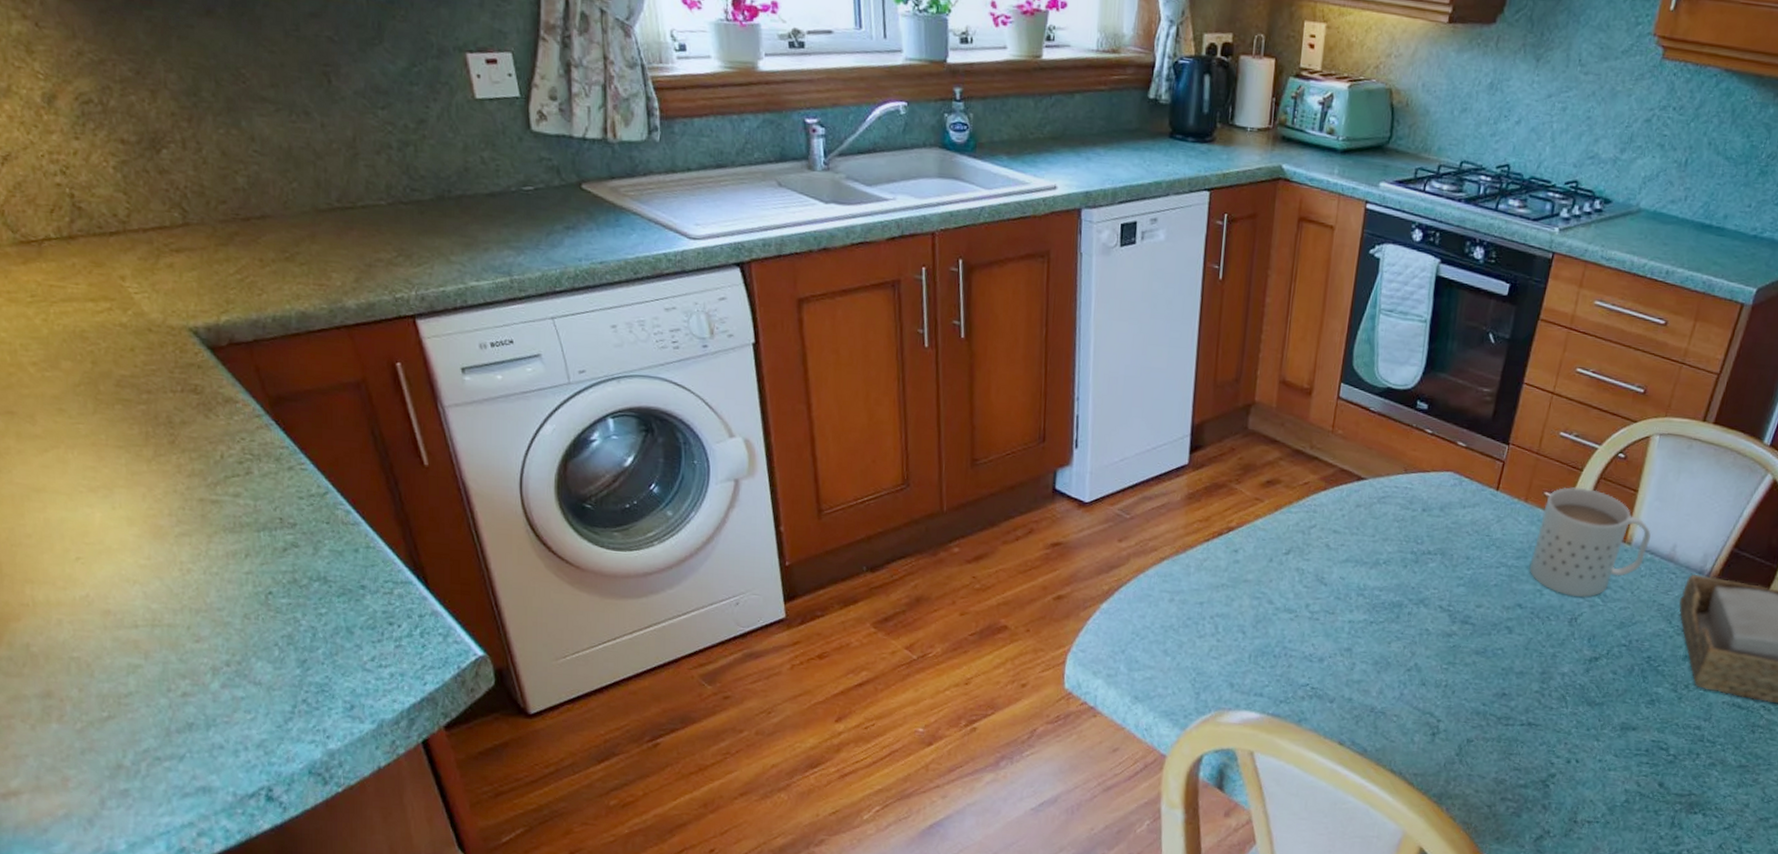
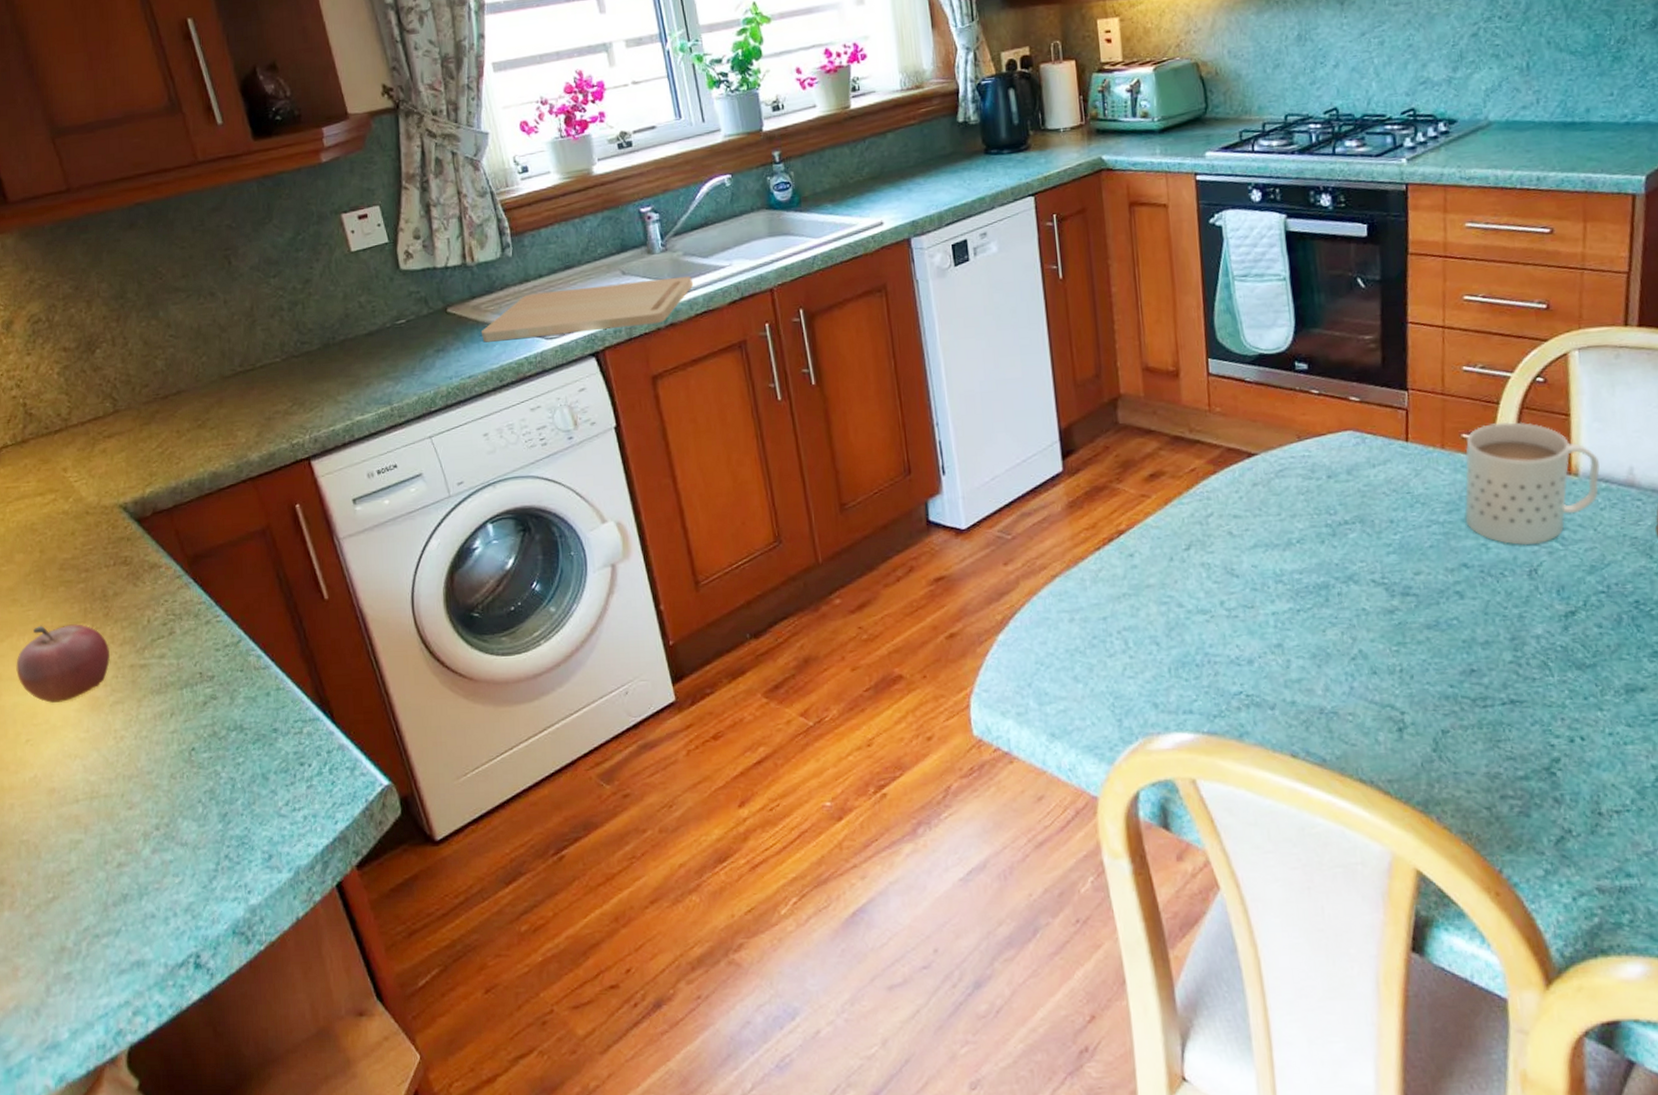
fruit: none [63,441,176,525] -> present [16,624,110,703]
cutting board: none [617,186,852,246] -> present [480,276,693,343]

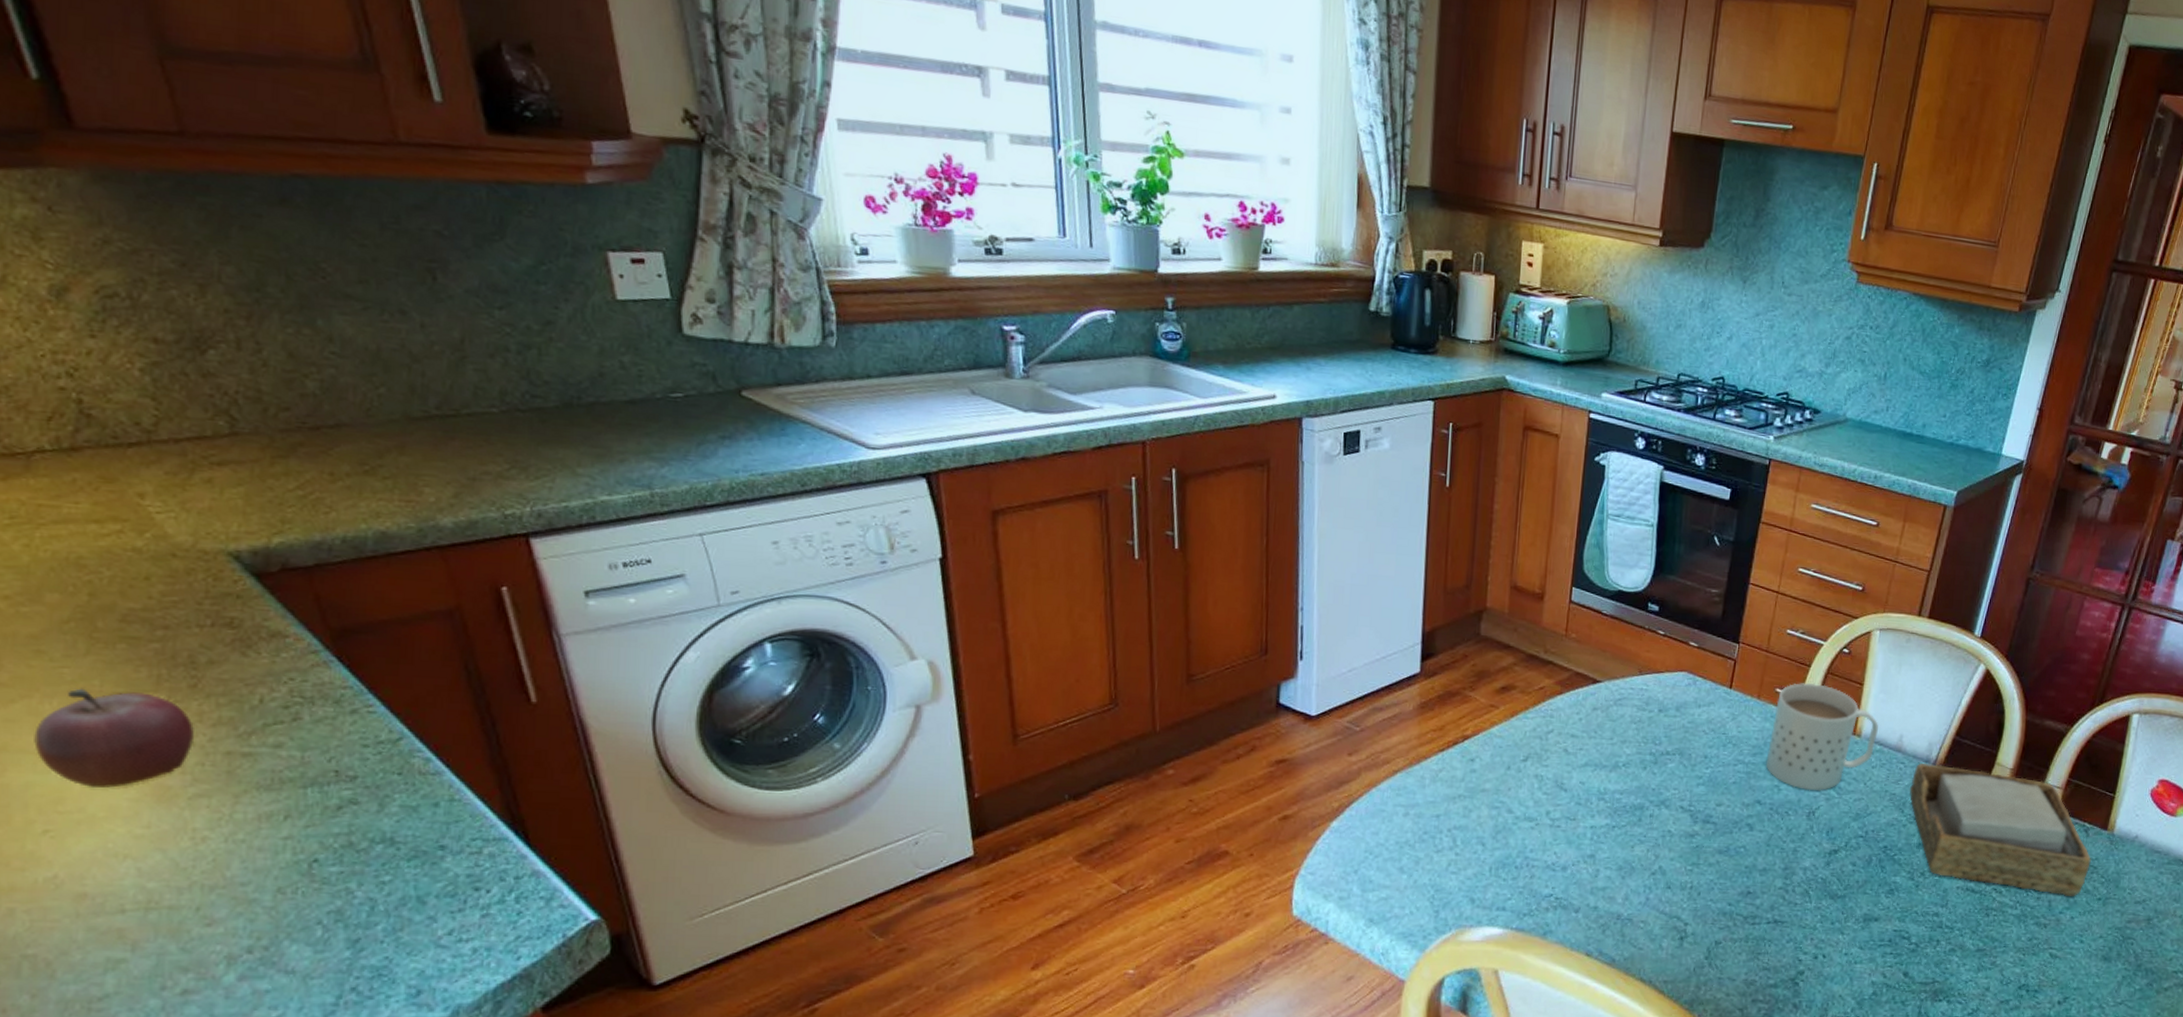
cutting board: present [480,276,693,343] -> none [783,393,1054,455]

